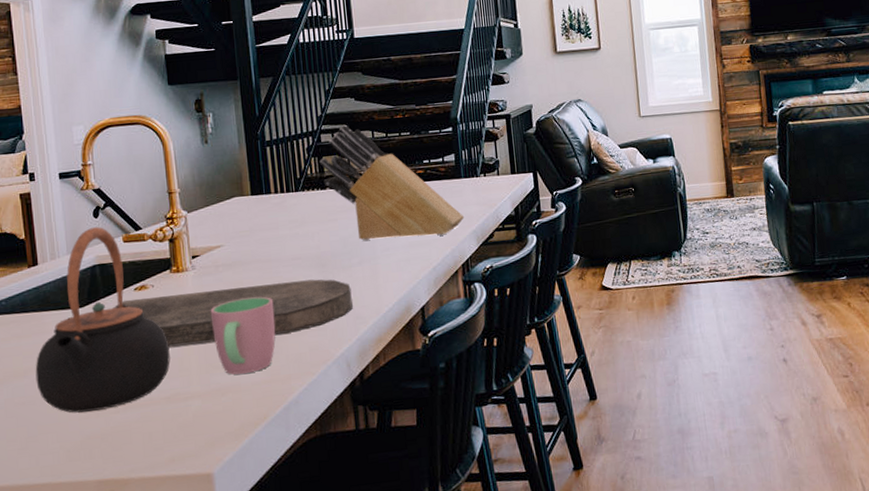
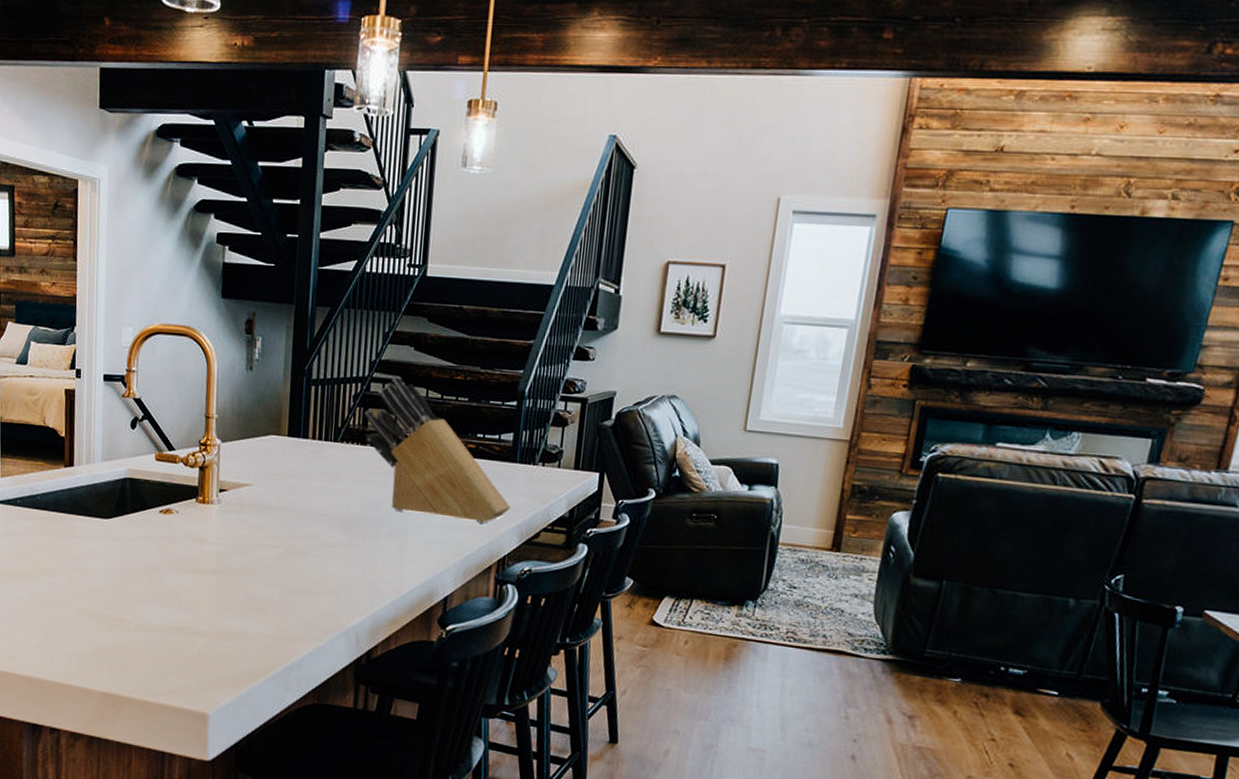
teapot: present [35,227,171,413] -> none [59,438,185,626]
cutting board: present [113,279,353,347] -> none [137,521,374,593]
cup: present [211,296,276,375] -> none [228,544,293,624]

